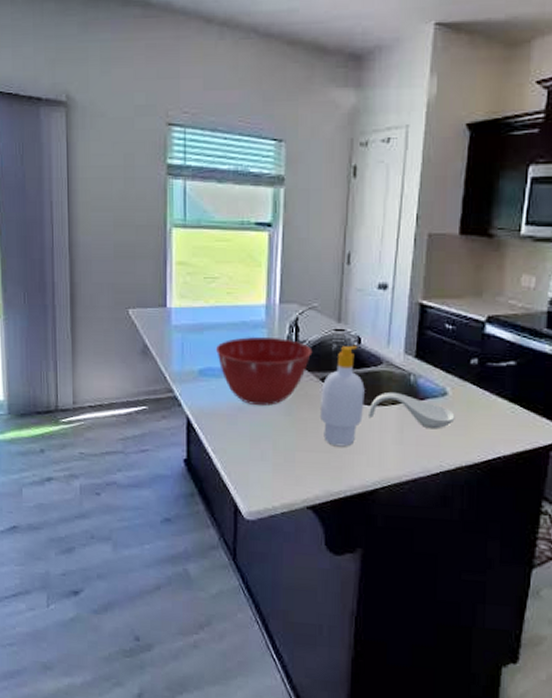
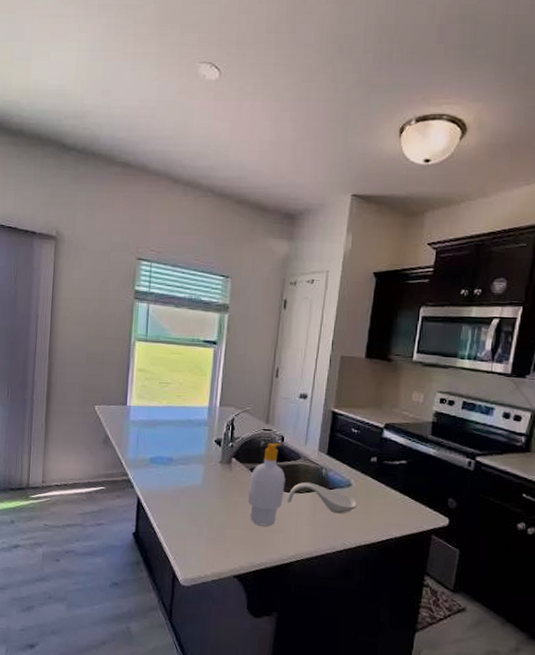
mixing bowl: present [215,336,313,405] -> none [165,432,245,490]

